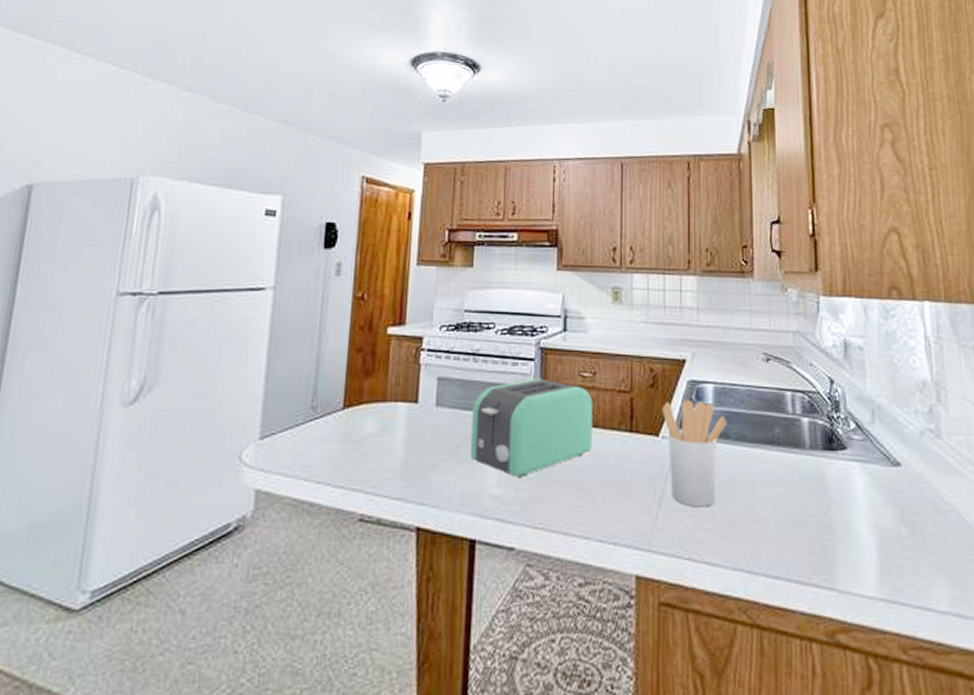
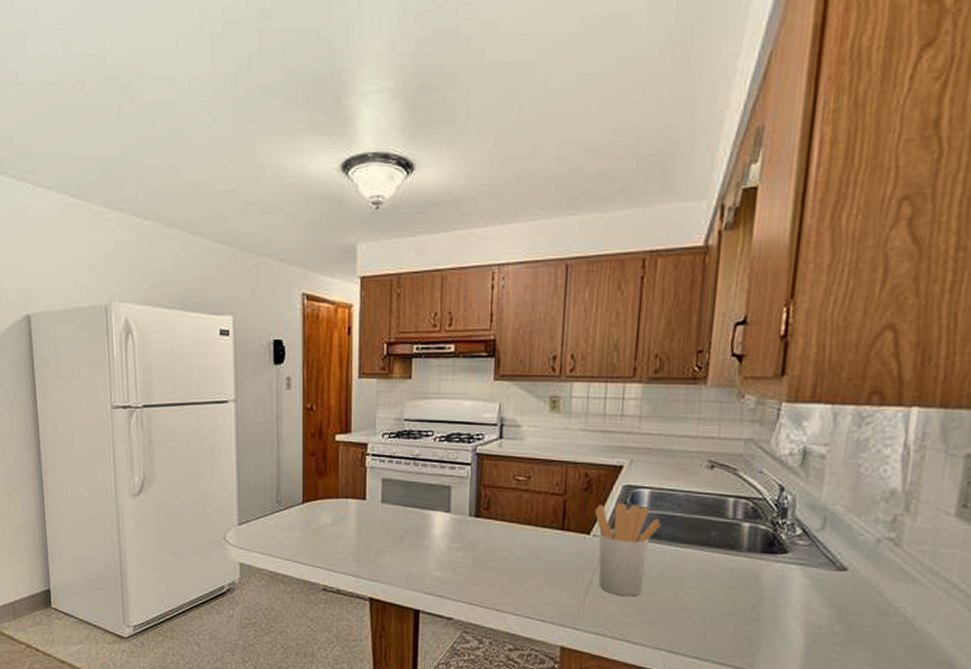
toaster: present [470,378,593,477] -> none [413,481,527,564]

